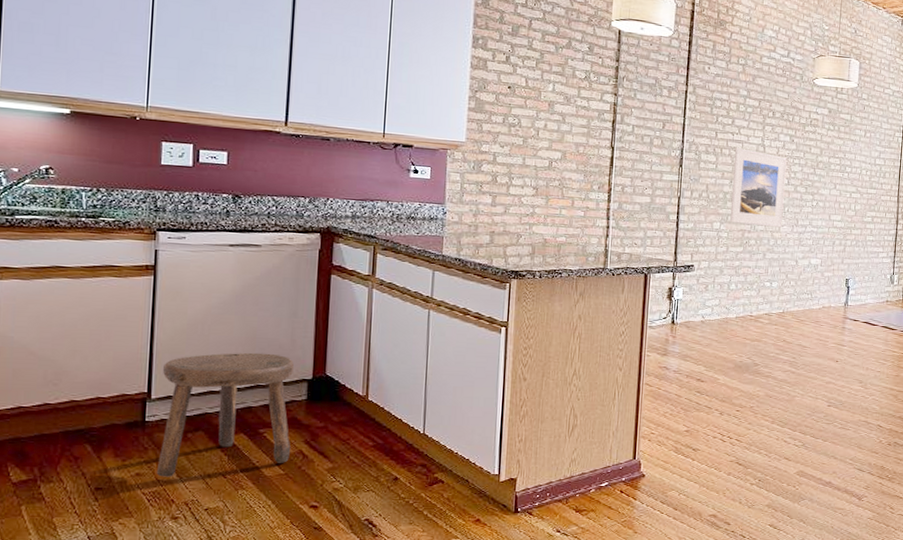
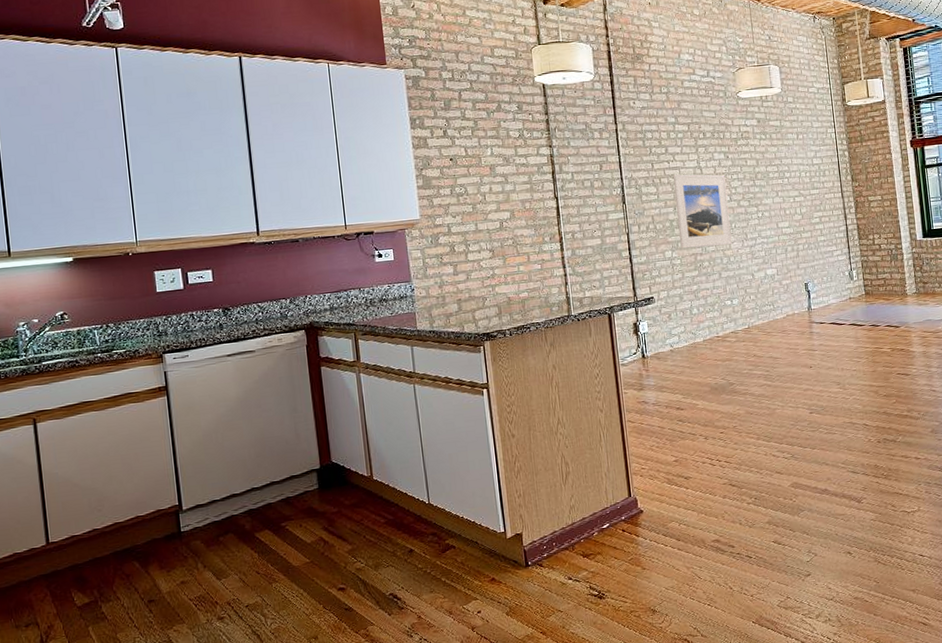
stool: present [156,352,294,477] -> none [188,450,313,582]

